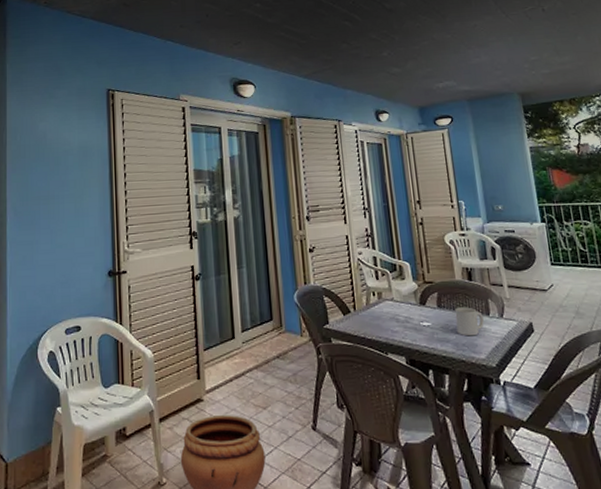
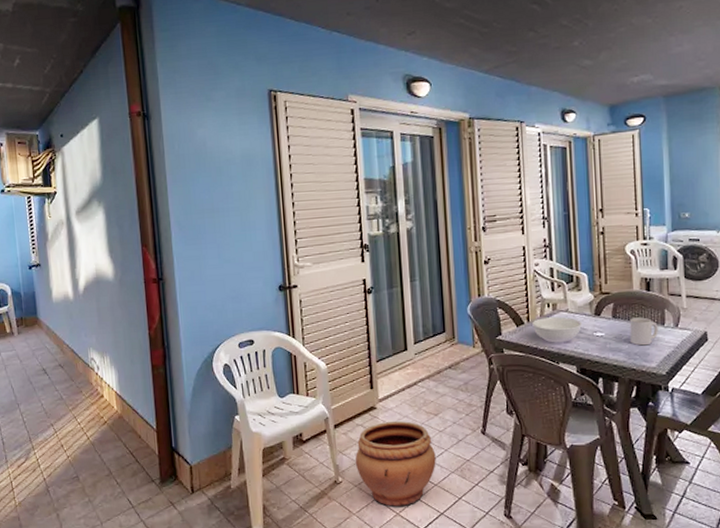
bowl: none [359,305,408,333] -> present [532,317,582,343]

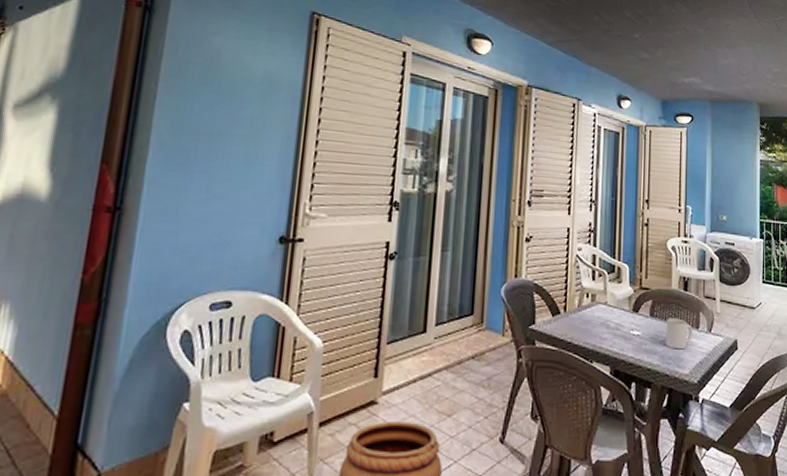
bowl: present [532,317,582,343] -> none [569,309,619,339]

